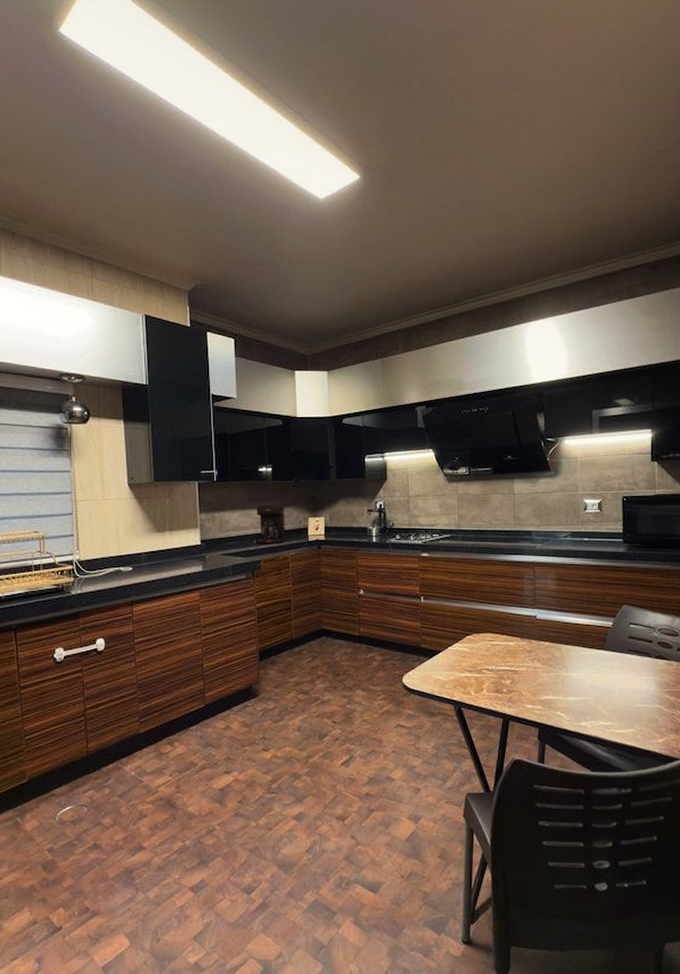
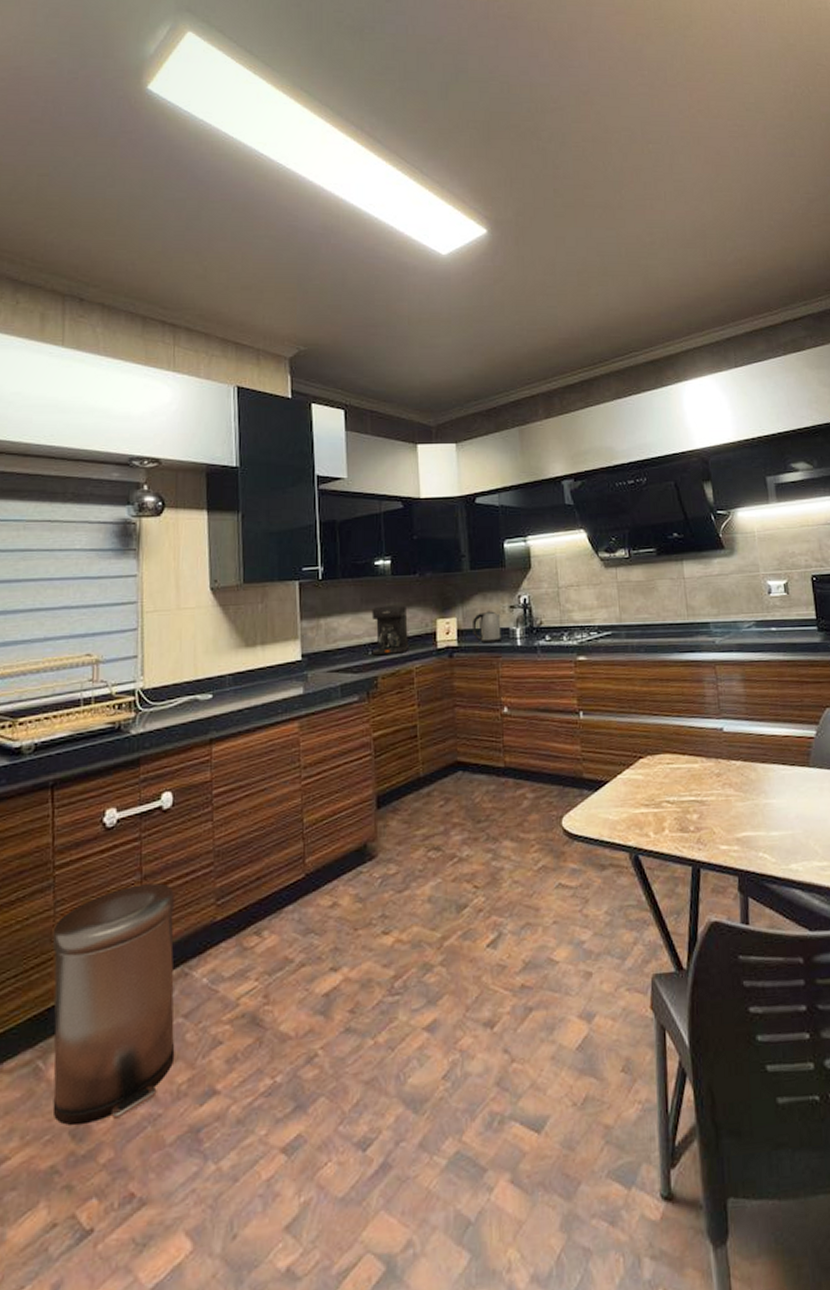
pedal bin: none [22,704,113,862] -> present [52,883,175,1126]
kettle: none [337,513,360,539] -> present [473,611,501,644]

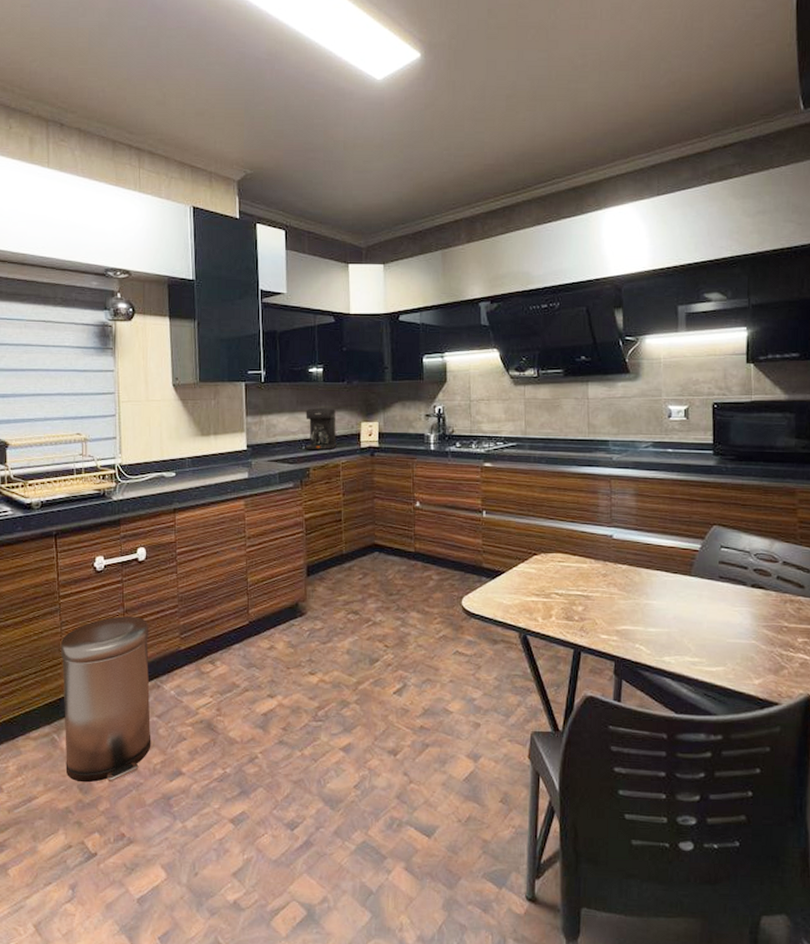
kettle: present [473,611,501,644] -> none [392,418,417,447]

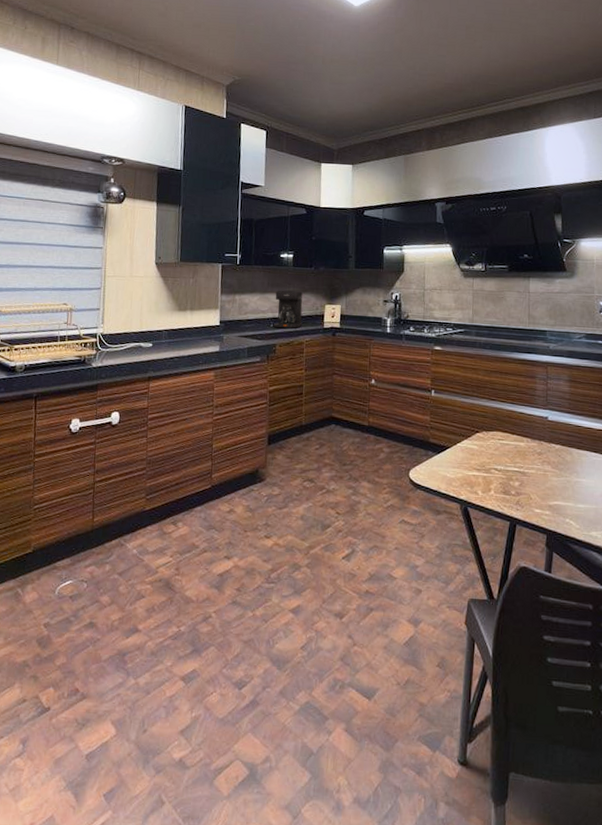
pedal bin: present [60,616,151,783] -> none [26,476,117,638]

